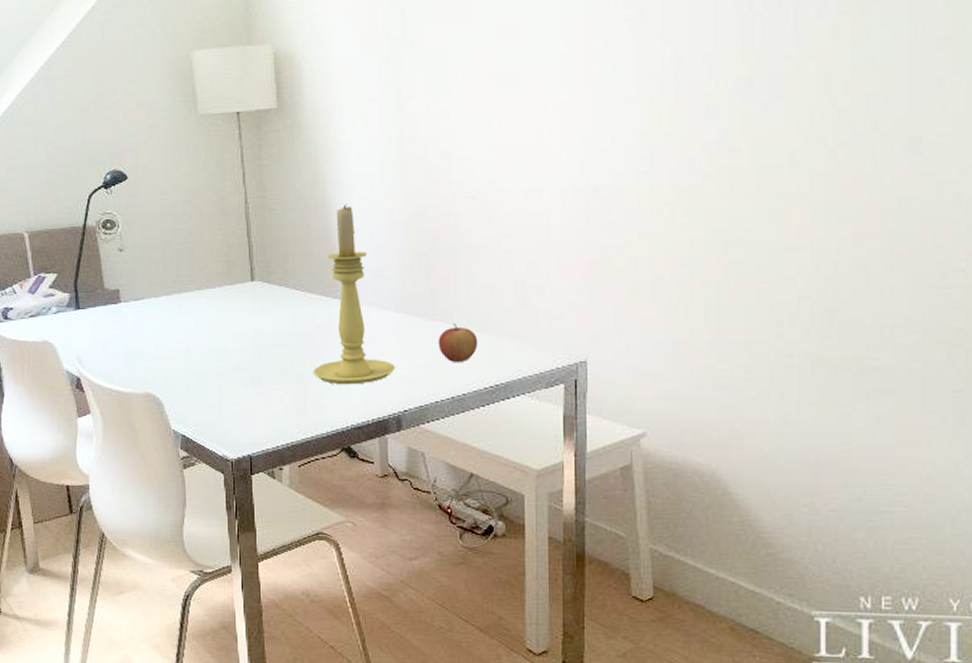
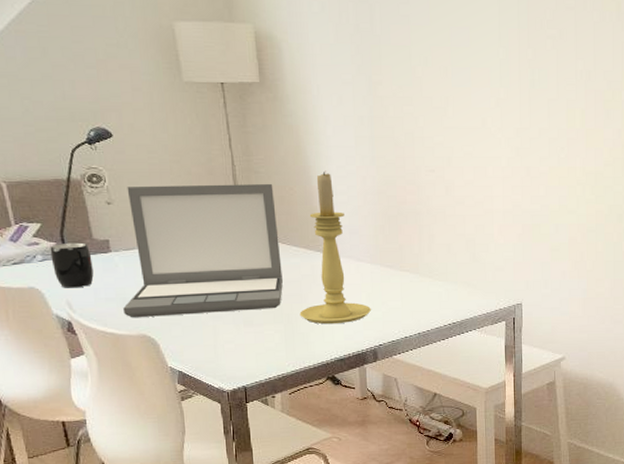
mug: none [64,293,103,342] -> present [50,242,94,288]
laptop: none [130,221,295,375] -> present [123,183,283,318]
apple: present [438,324,478,362] -> none [406,274,439,305]

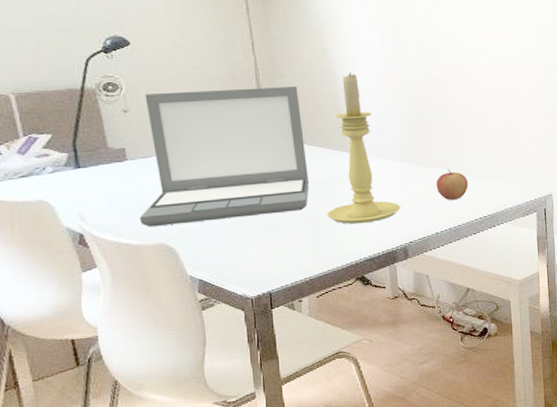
mug: present [50,242,94,288] -> none [61,152,108,200]
apple: none [406,274,439,305] -> present [436,169,469,200]

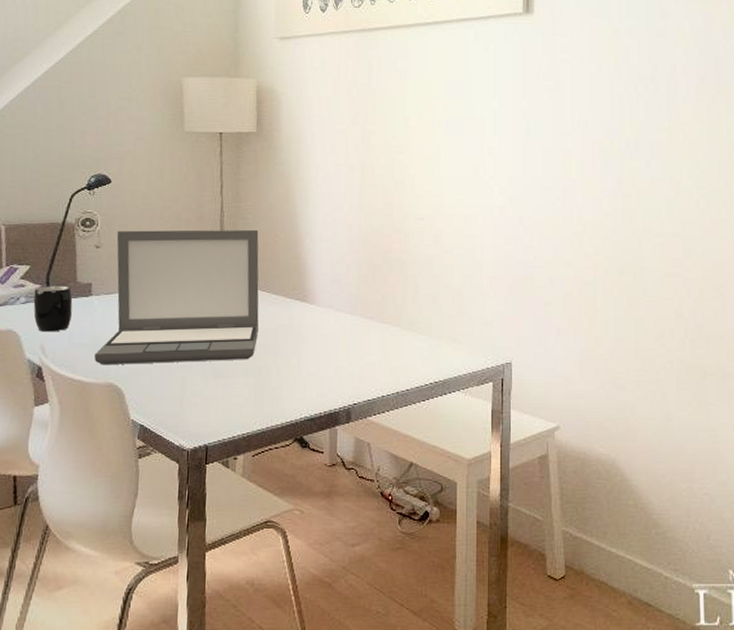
mug: none [61,152,108,200] -> present [33,285,73,332]
candle holder: present [326,72,400,224] -> none [272,218,347,379]
apple: present [436,169,469,200] -> none [387,327,421,360]

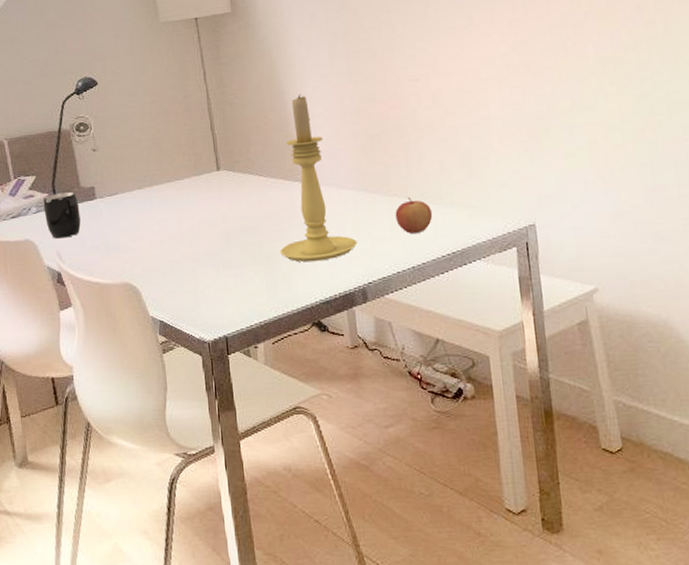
laptop: present [94,229,259,366] -> none [107,113,262,266]
candle holder: none [272,218,347,379] -> present [280,94,357,262]
apple: none [387,327,421,360] -> present [395,197,433,234]

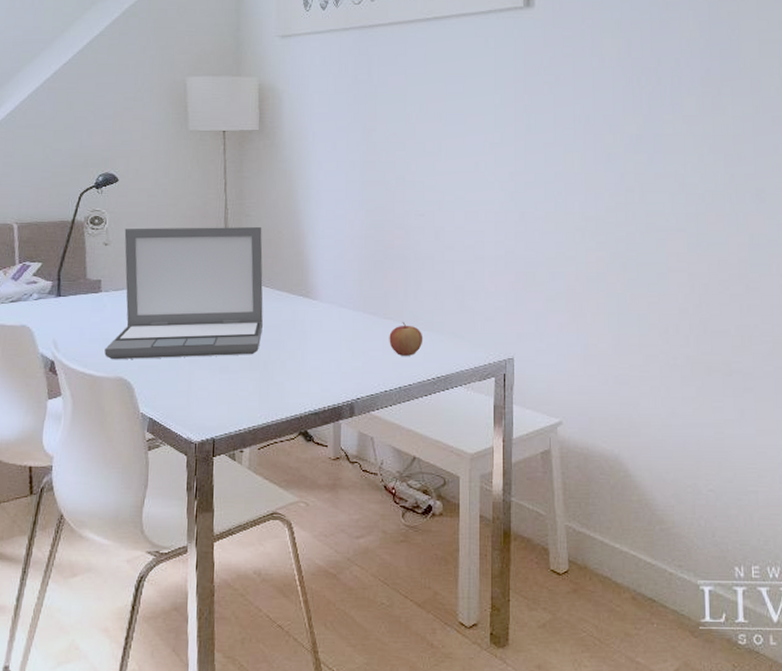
mug: present [43,191,81,239] -> none [45,282,83,327]
laptop: none [107,113,262,266] -> present [104,226,263,360]
candle holder: present [280,94,357,262] -> none [276,214,350,374]

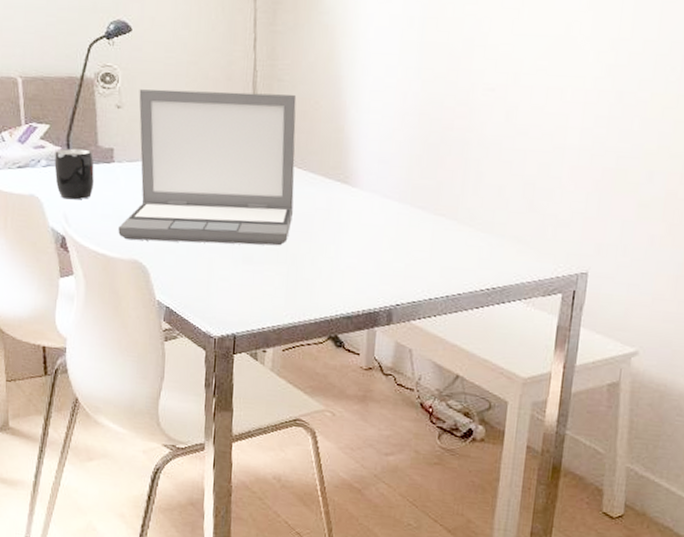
mug: none [45,282,83,327] -> present [54,148,94,200]
apple: present [389,322,423,356] -> none [438,220,480,261]

